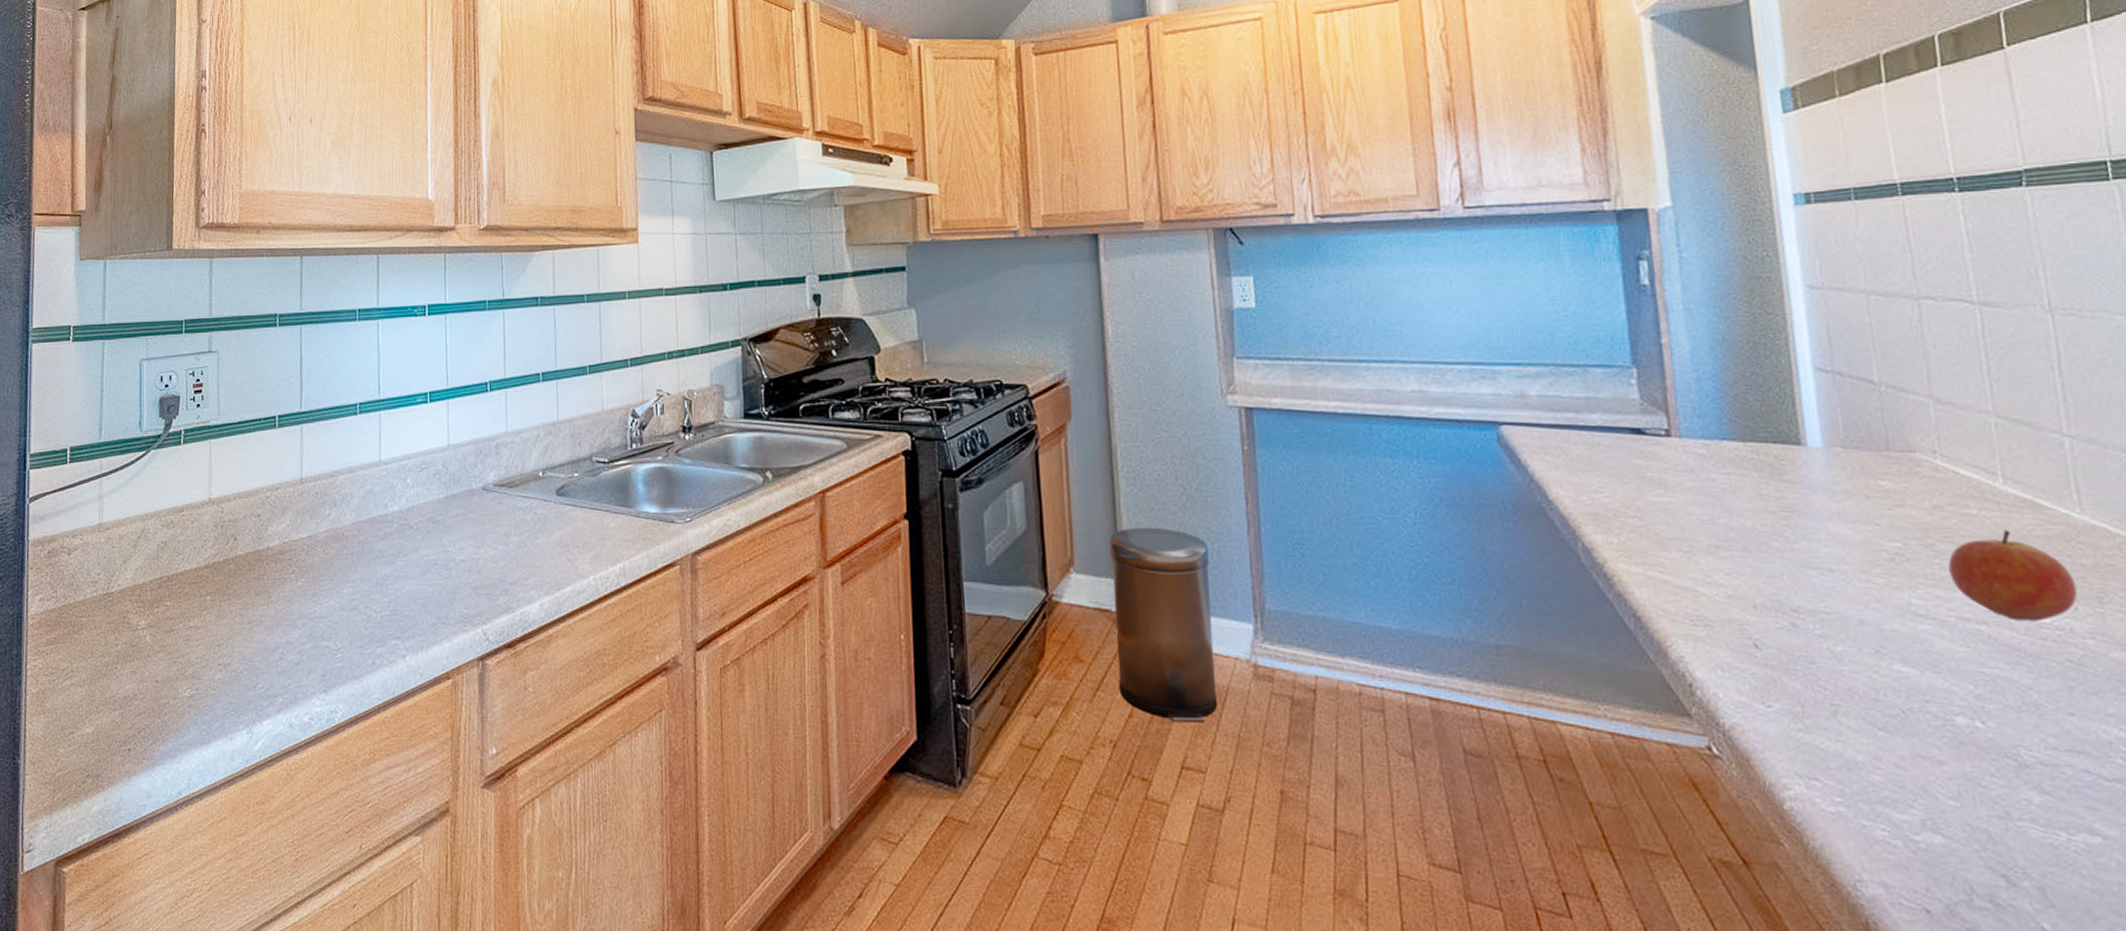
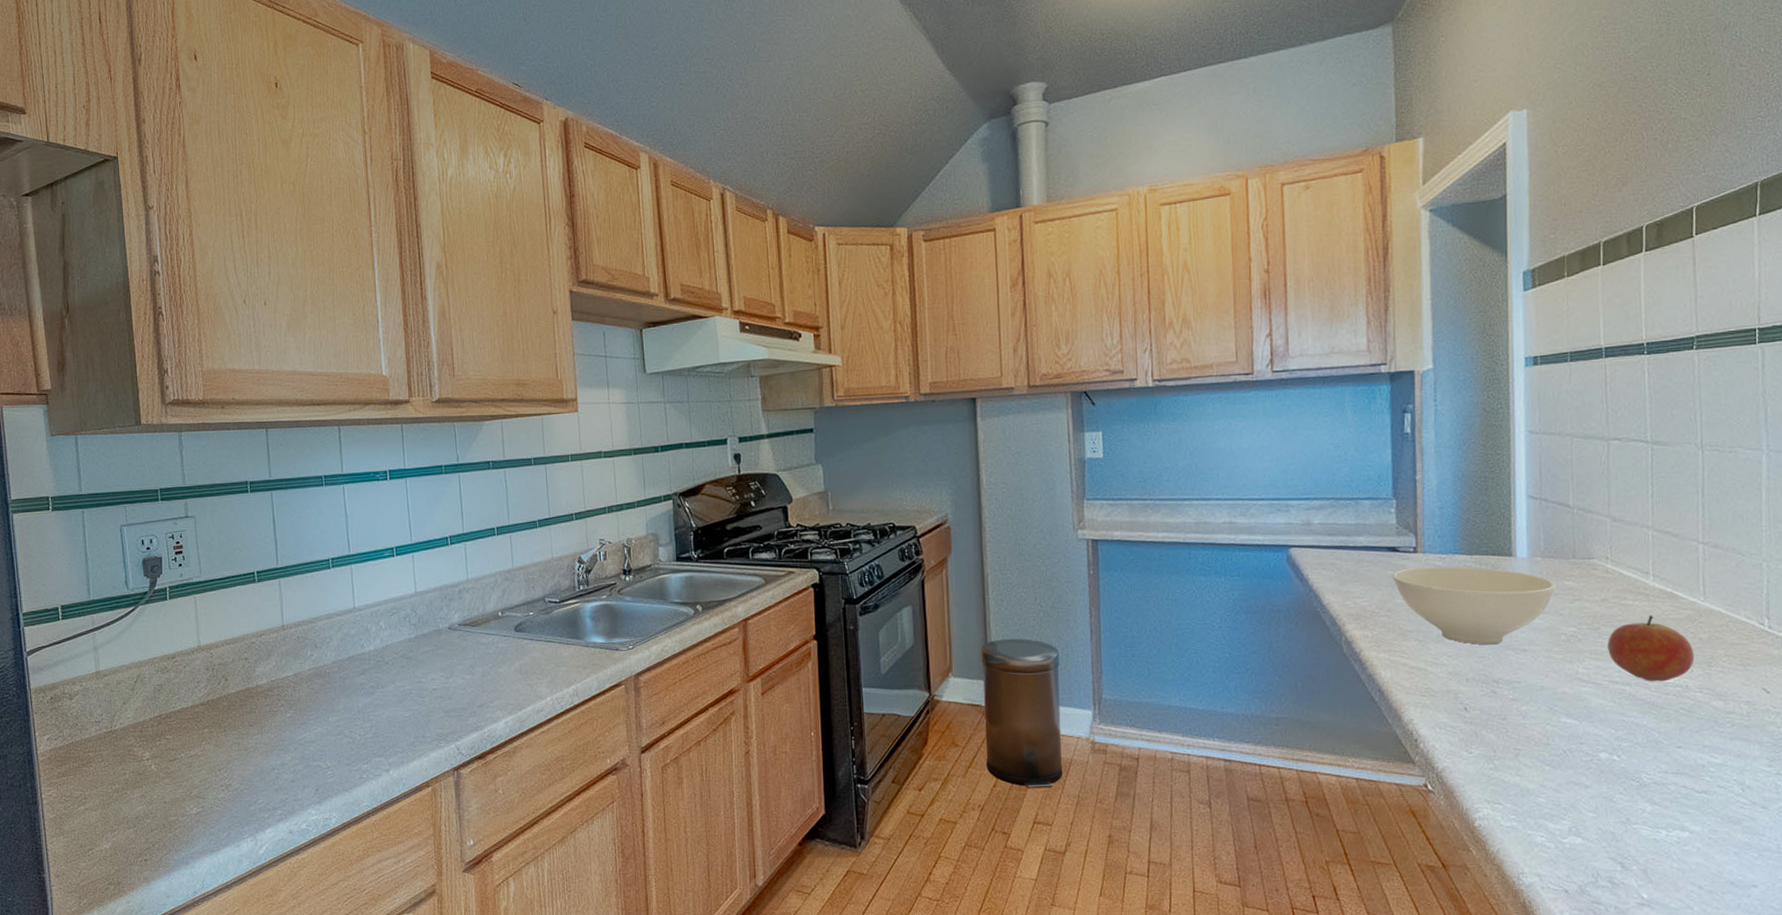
bowl: none [1638,455,1868,561] -> present [1391,566,1557,645]

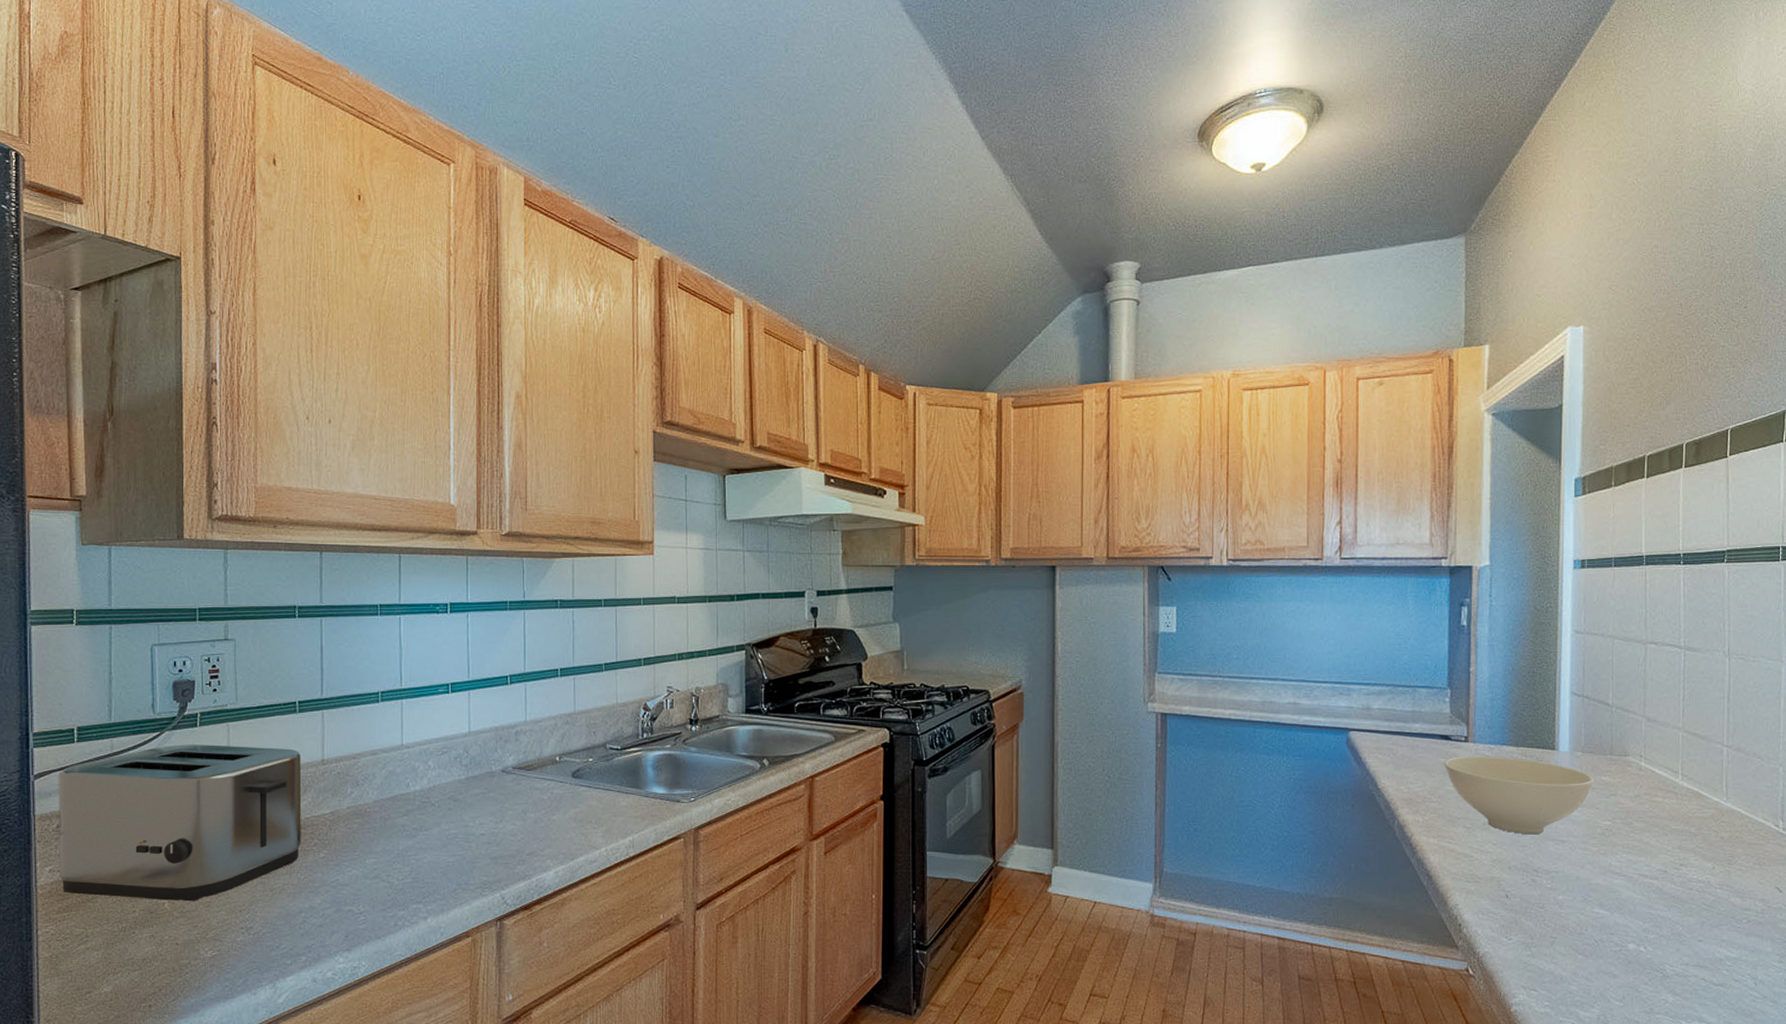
toaster: none [48,616,269,763] -> present [58,744,302,902]
pedal bin: present [981,638,1063,789] -> none [1046,808,1124,960]
fruit: present [1608,615,1695,682] -> none [1639,812,1716,877]

